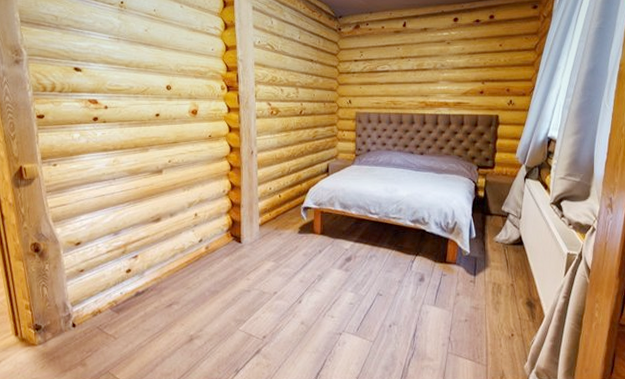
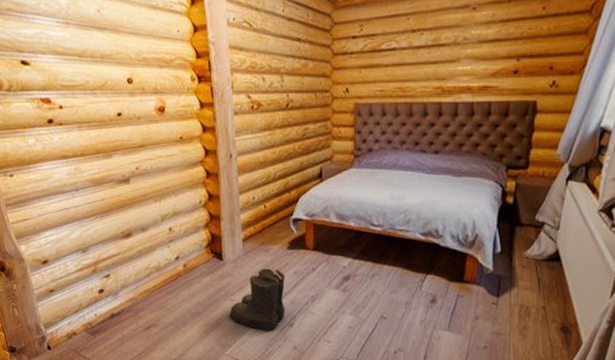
boots: none [243,250,295,307] -> present [227,268,285,331]

